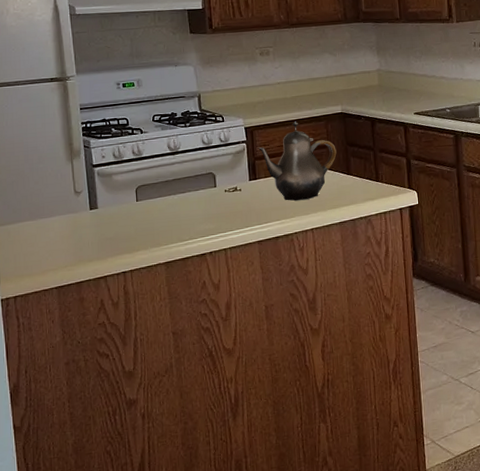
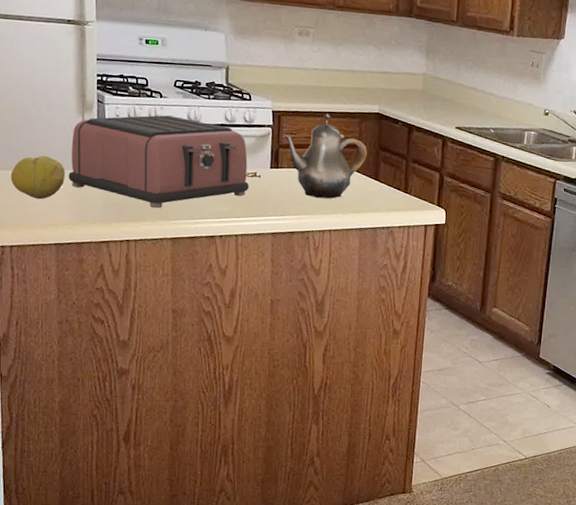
fruit: none [9,205,60,248] -> present [10,155,65,200]
toaster: none [63,148,232,238] -> present [68,115,250,209]

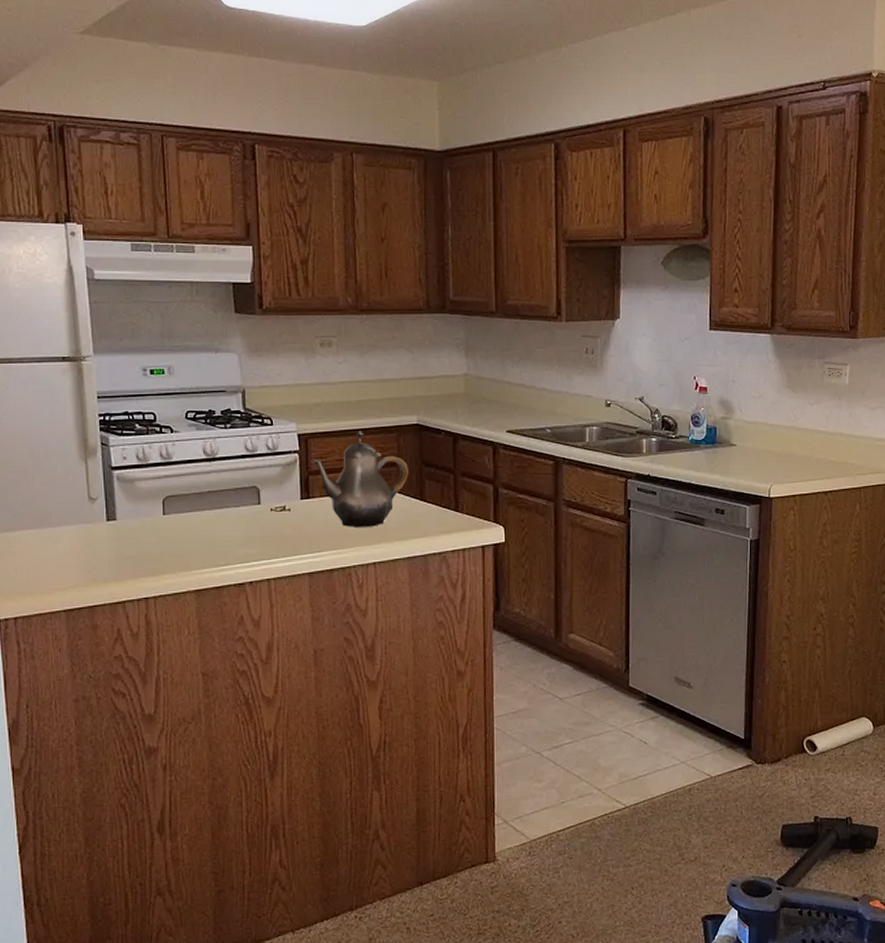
fruit: present [10,155,65,200] -> none [9,511,70,562]
toaster: present [68,115,250,209] -> none [74,452,279,559]

